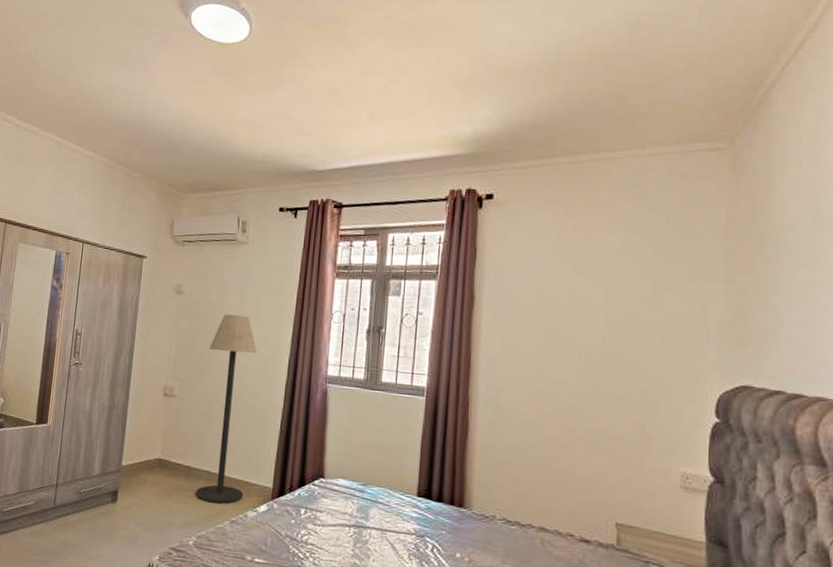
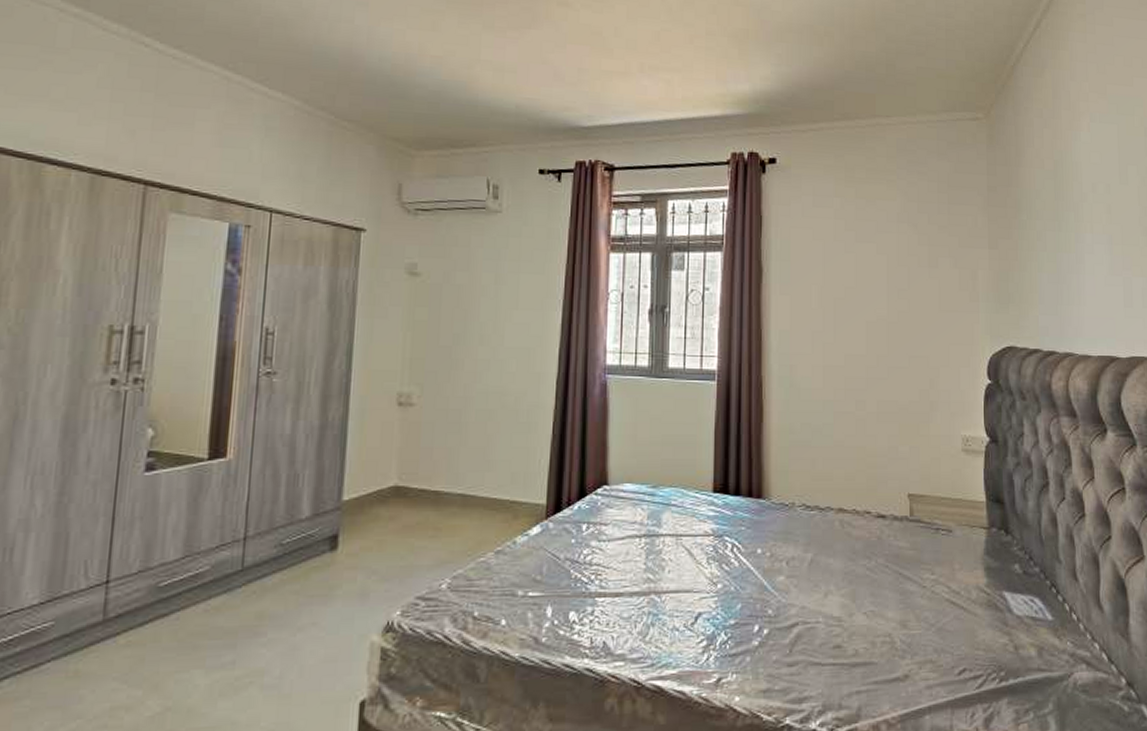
floor lamp: present [196,314,258,504] -> none [448,298,520,532]

